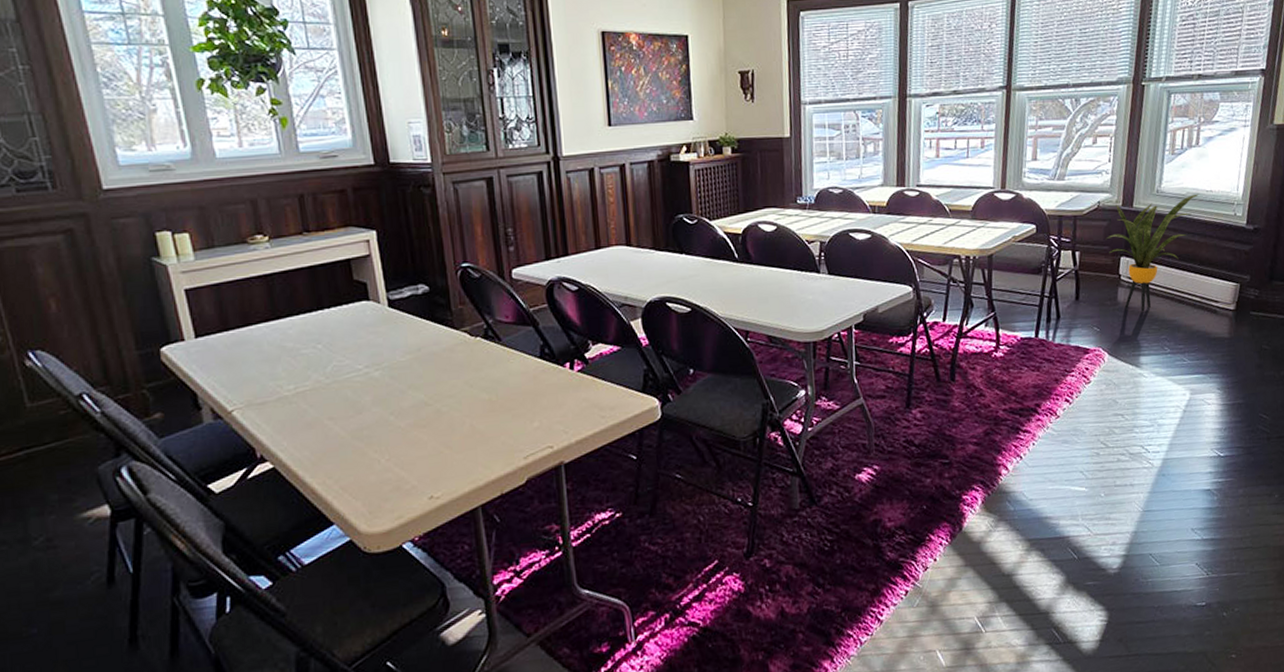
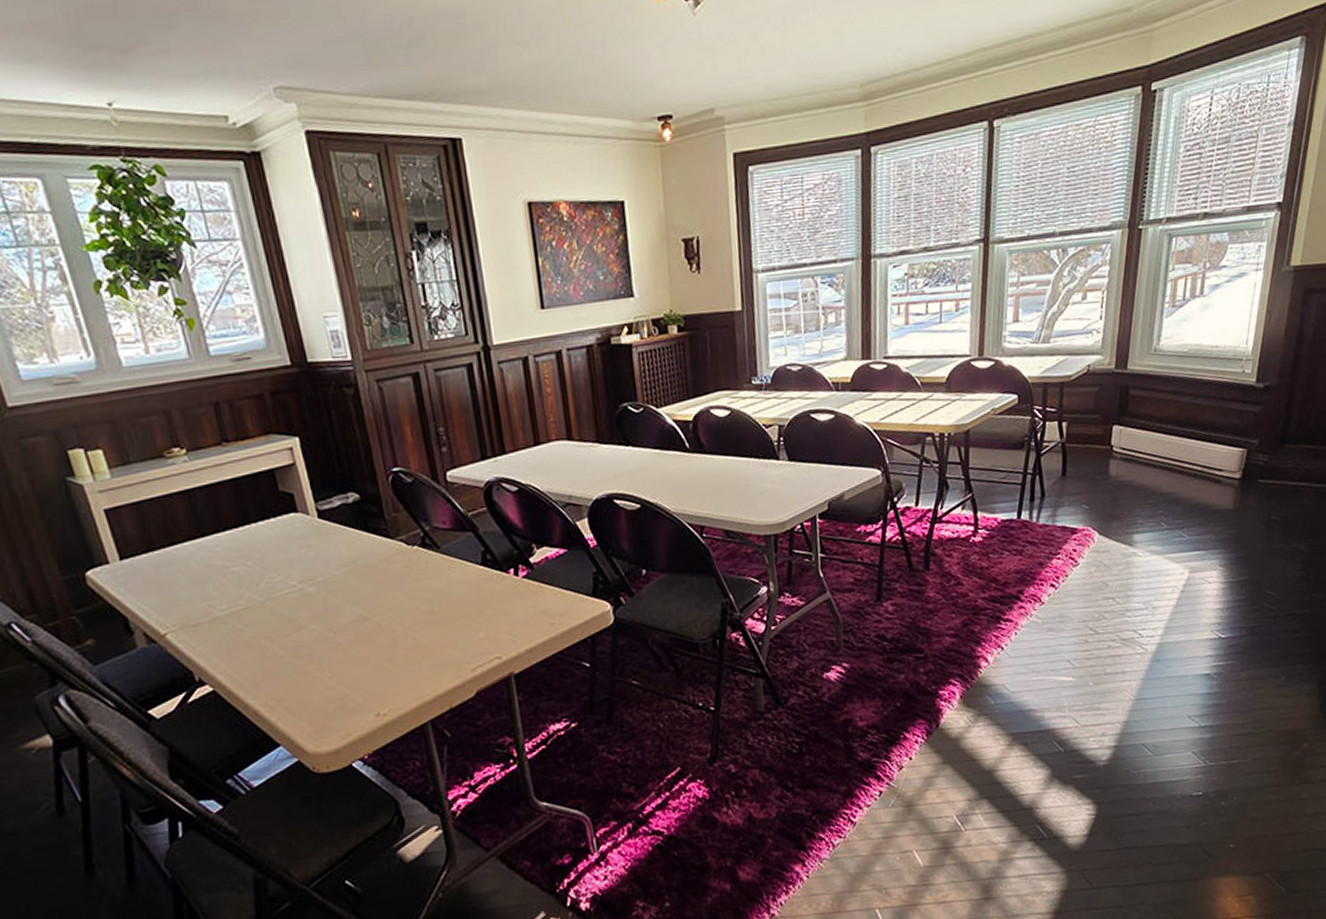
house plant: present [1106,193,1199,312] -> none [1097,350,1203,486]

